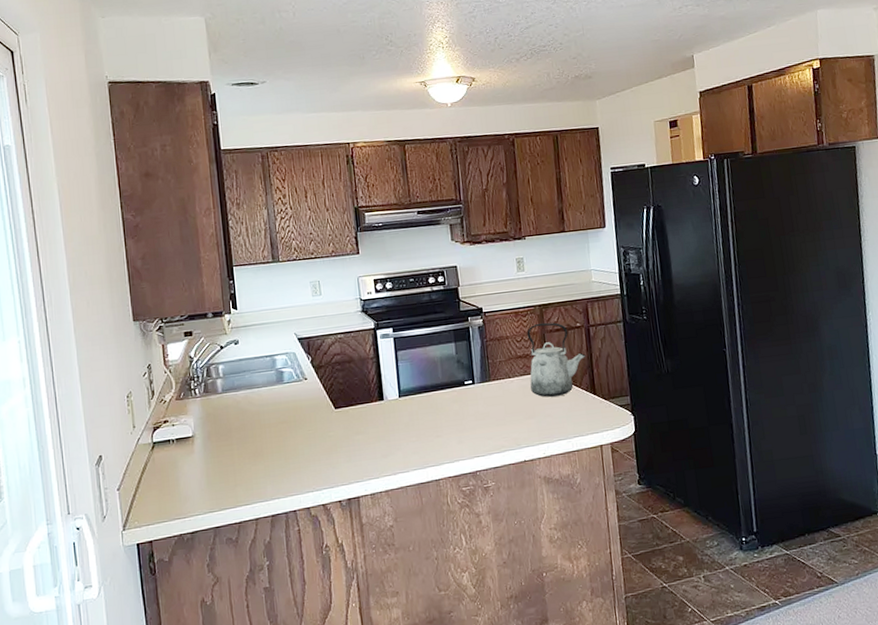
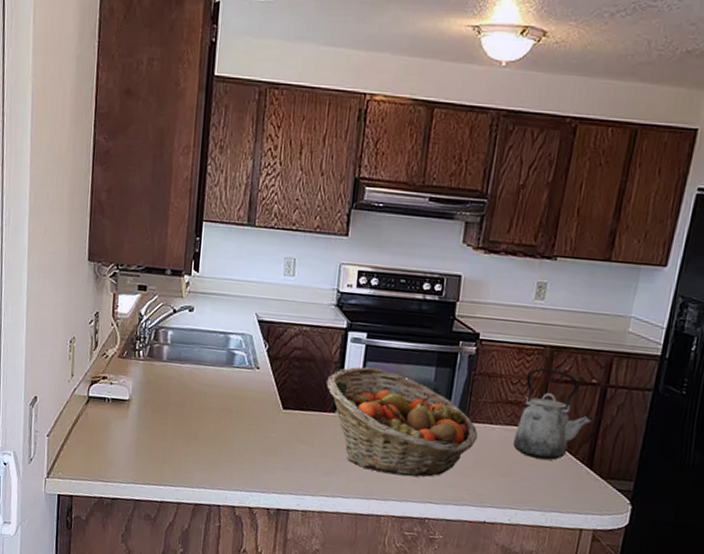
fruit basket: none [367,355,501,443] -> present [326,367,478,477]

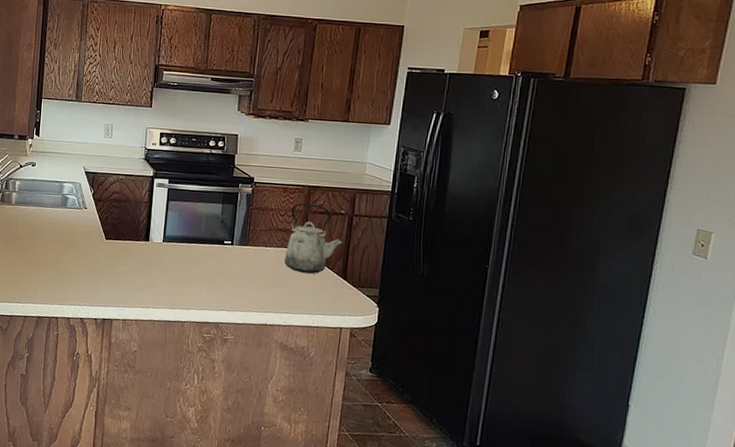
fruit basket: present [326,367,478,477] -> none [138,205,257,290]

